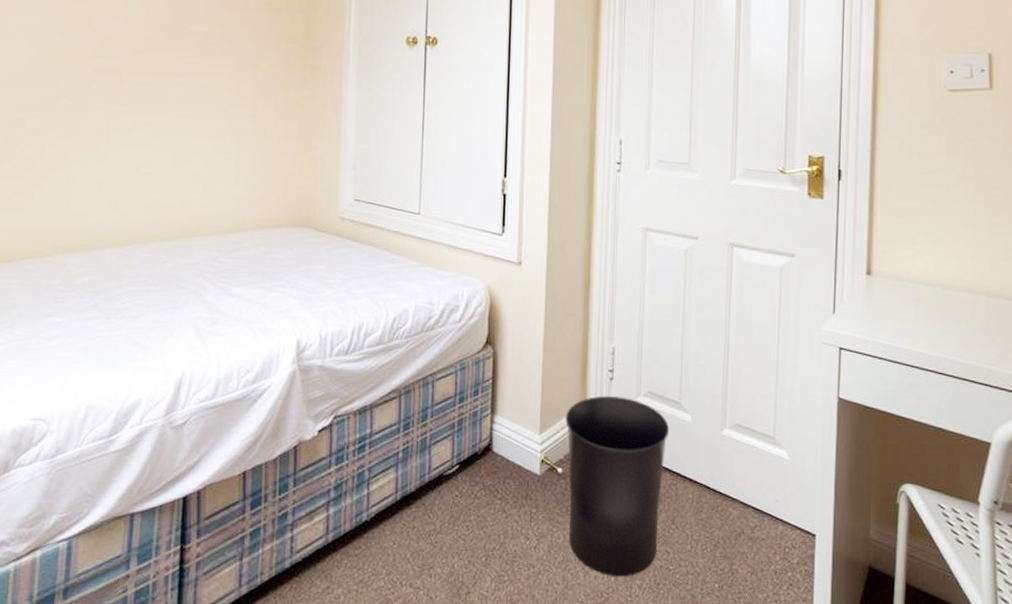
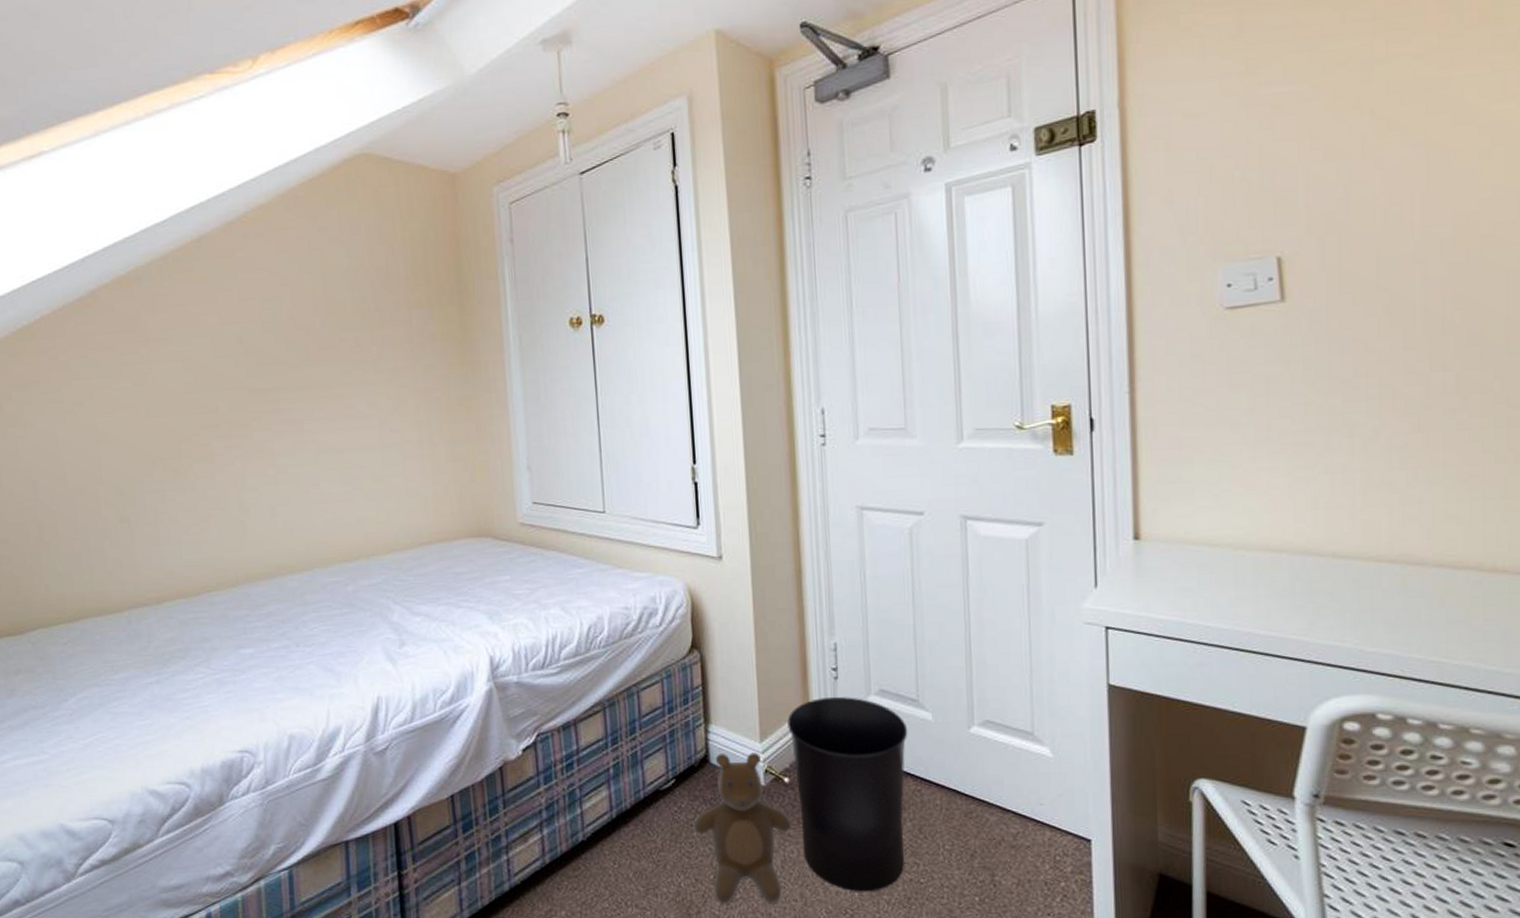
teddy bear: none [471,443,560,586] -> present [693,752,791,903]

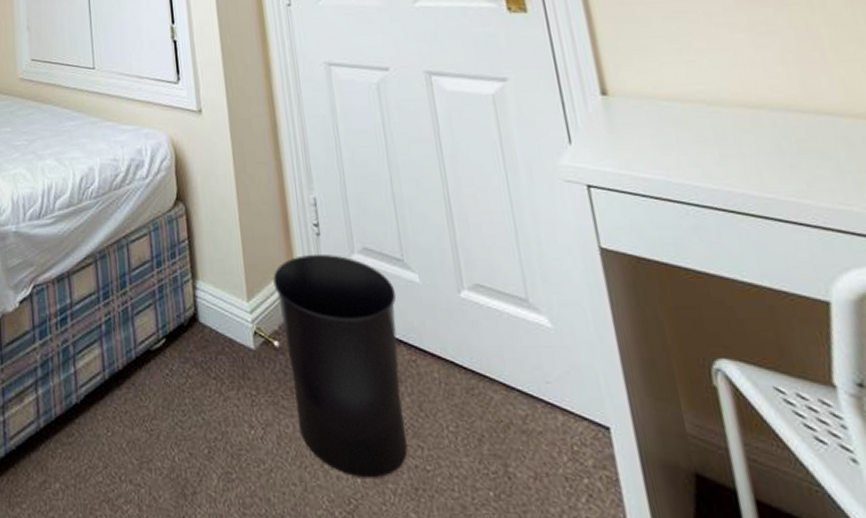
teddy bear: present [693,752,791,903] -> none [185,312,285,487]

